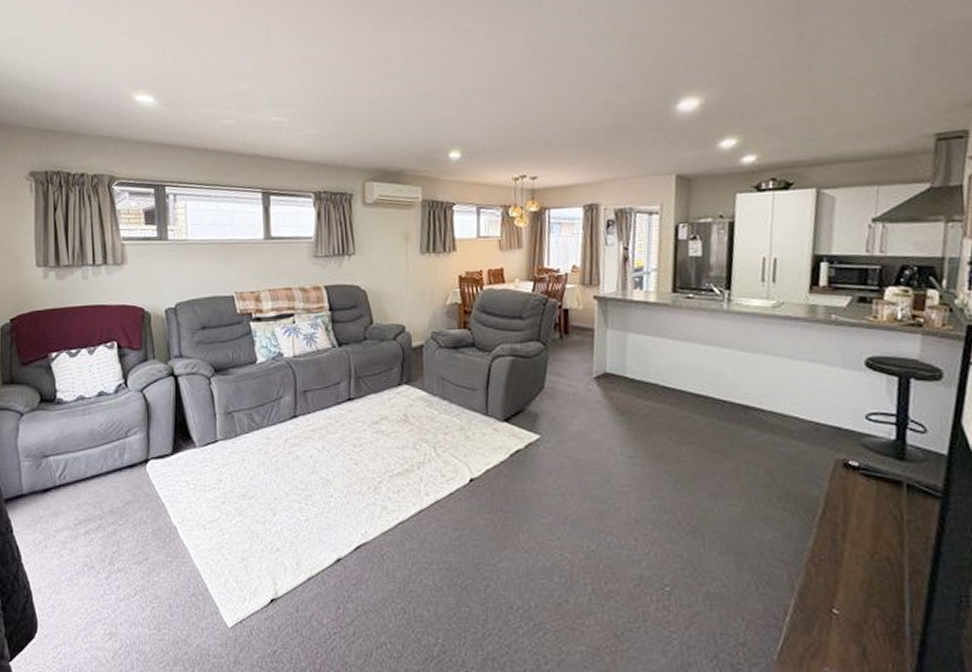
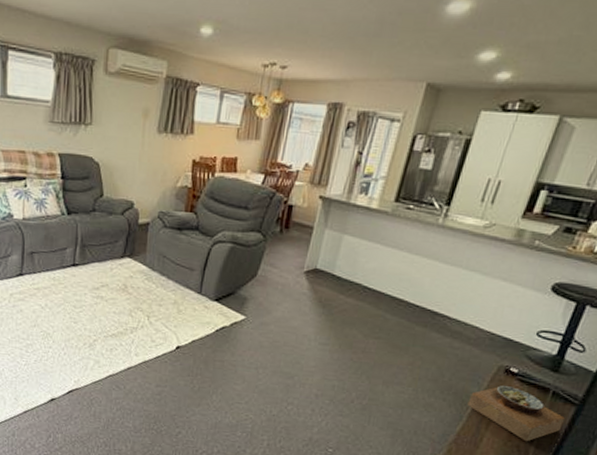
bowl: none [812,484,932,552] -> present [467,386,565,442]

